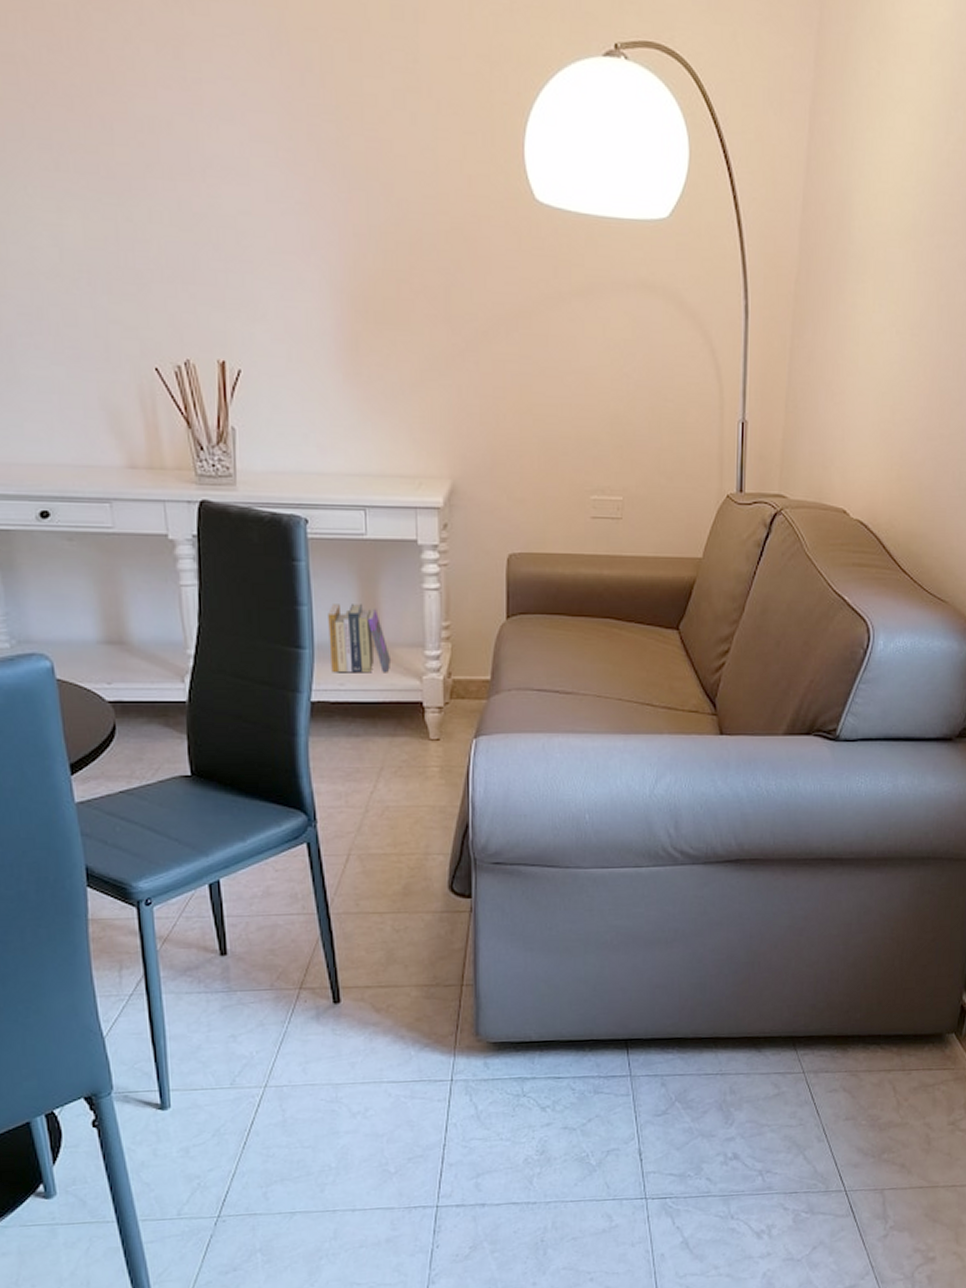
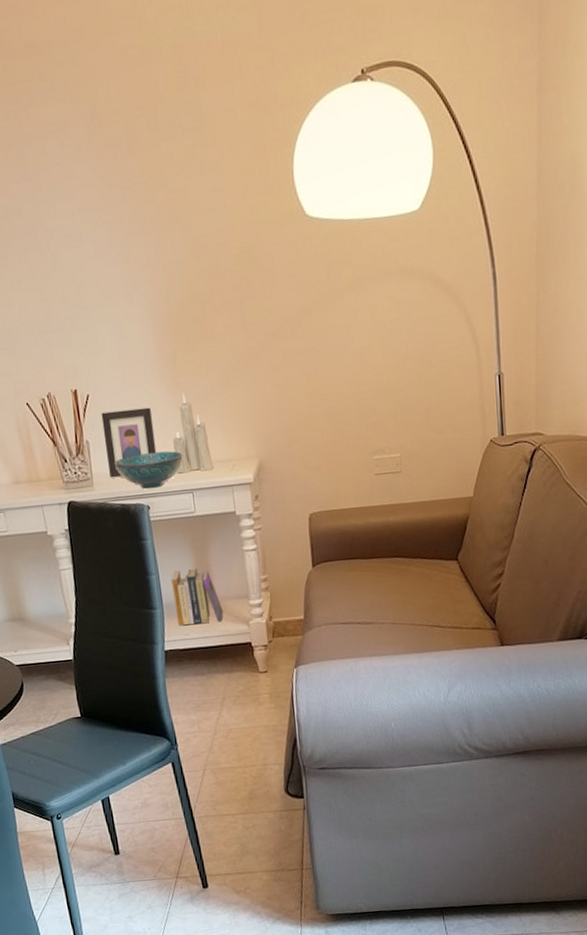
picture frame: none [255,394,323,479] -> present [101,407,157,478]
decorative bowl: none [266,453,357,499] -> present [114,451,183,490]
candle: none [346,387,395,486] -> present [173,393,214,474]

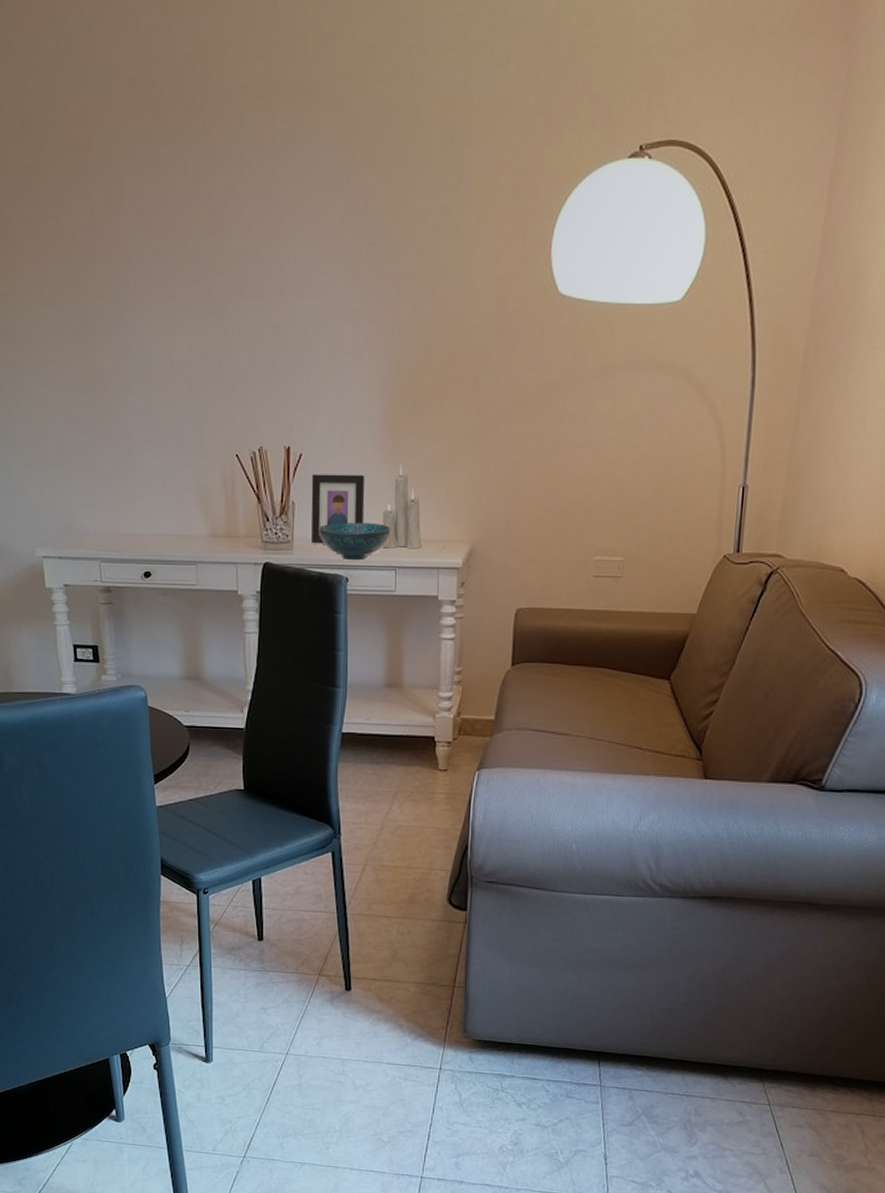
books: present [171,569,223,626] -> none [359,650,409,711]

